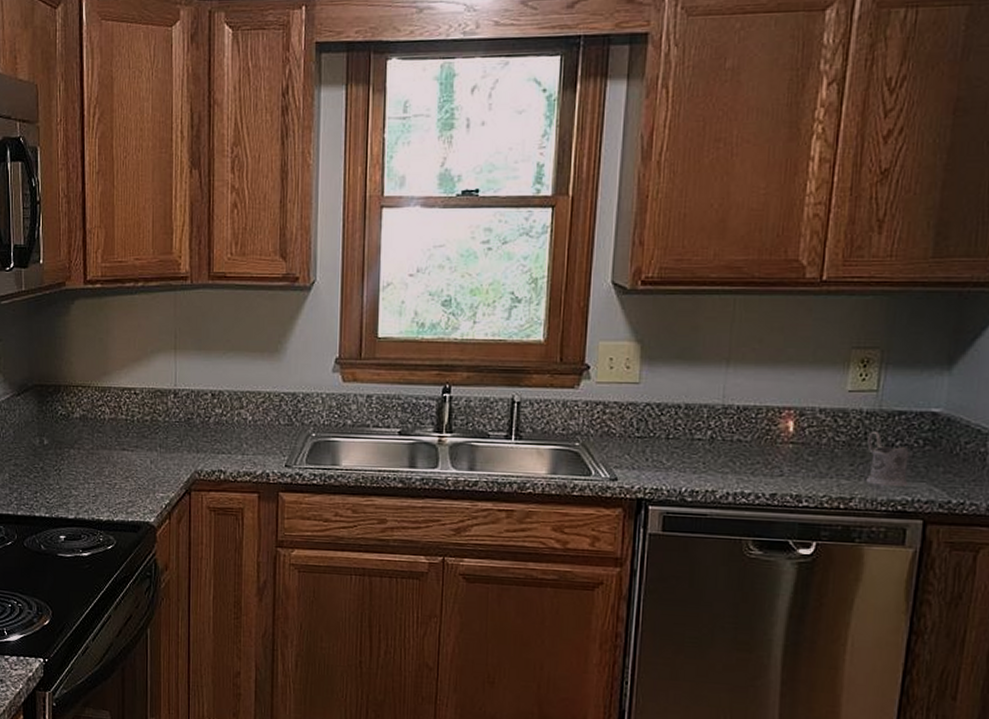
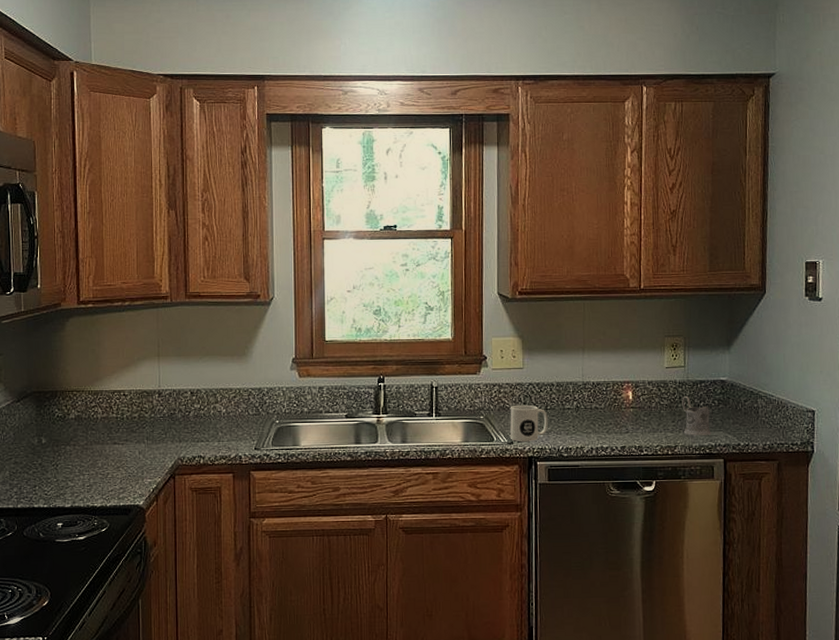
mug: none [614,430,669,480] -> present [510,404,548,443]

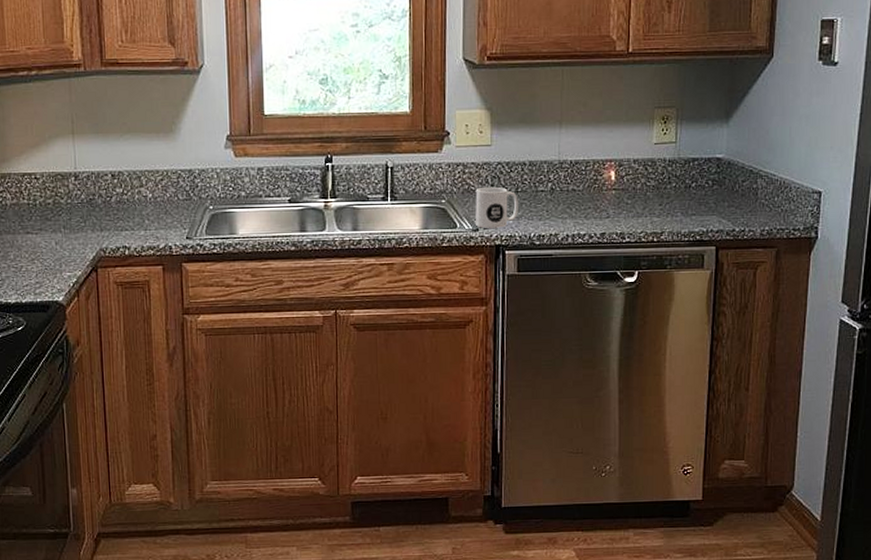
tea glass holder: present [682,395,711,436] -> none [671,175,703,221]

